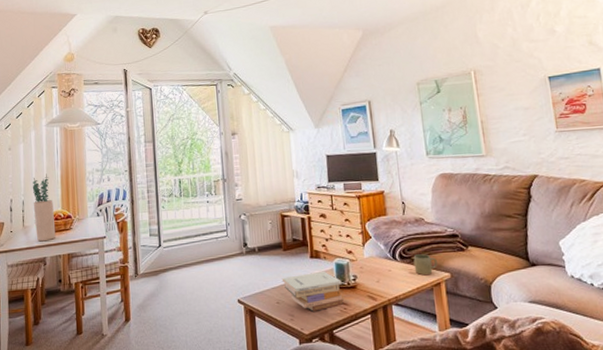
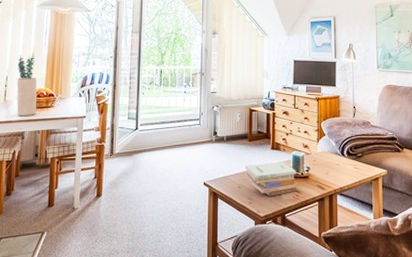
mug: present [413,254,437,276] -> none [358,152,377,171]

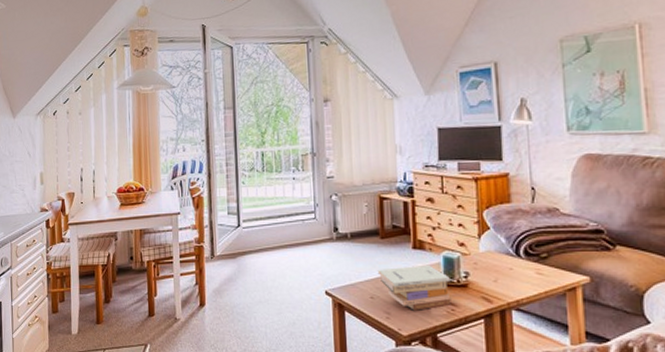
vase: present [17,52,37,117] -> none [103,141,128,215]

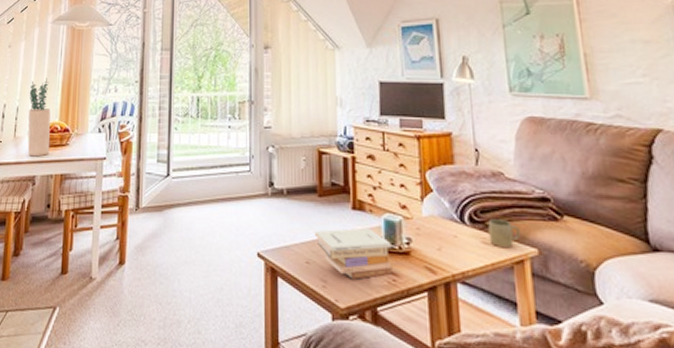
vase: none [103,141,128,215] -> present [27,78,51,157]
mug: none [542,252,573,278] -> present [488,219,520,249]

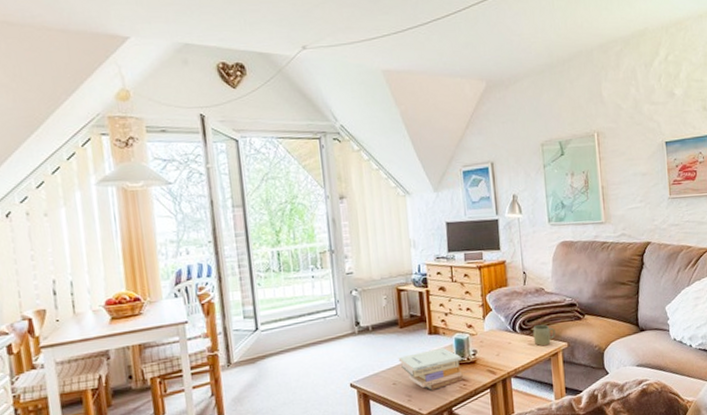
vase: present [27,78,51,157] -> none [82,246,121,332]

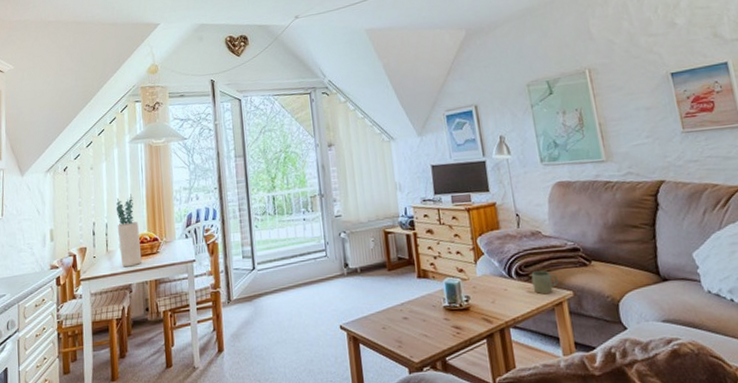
vase: none [82,246,121,332] -> present [116,194,142,268]
books: present [398,347,463,392] -> none [387,291,456,338]

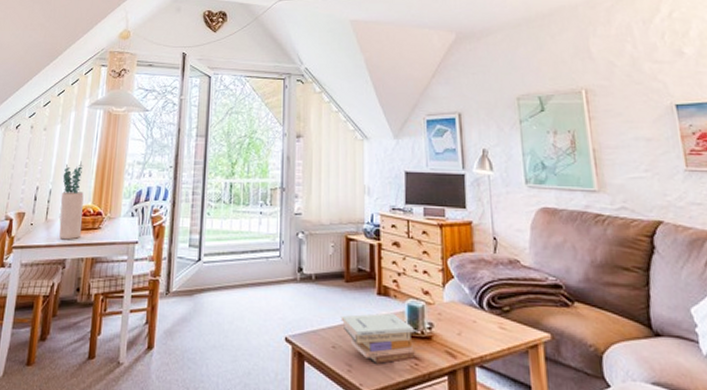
books: none [387,291,456,338] -> present [340,312,415,365]
mug: present [531,270,558,295] -> none [505,305,535,333]

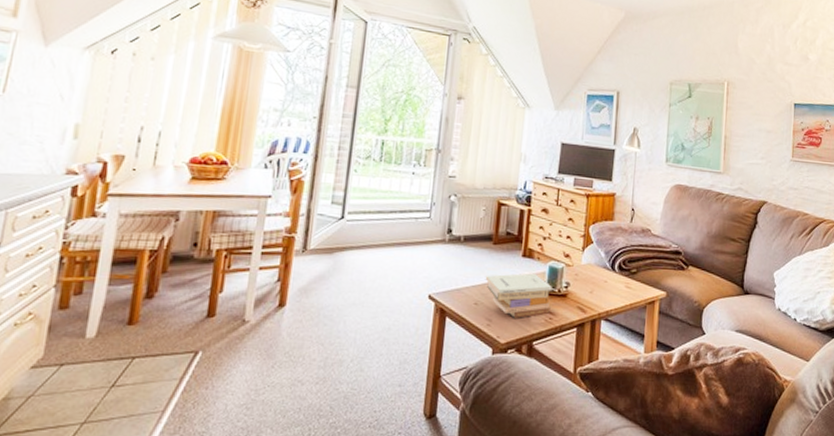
vase: present [59,161,84,240] -> none [171,101,205,190]

